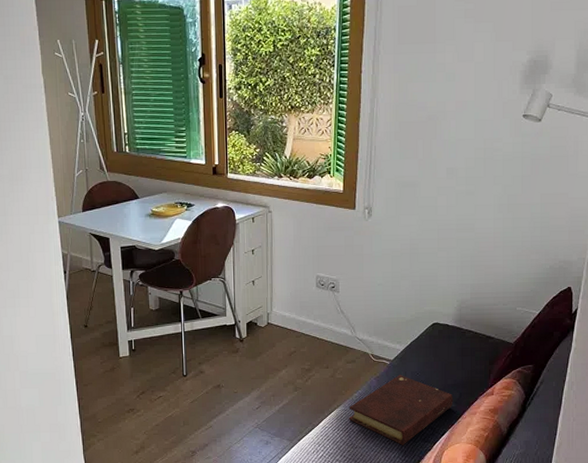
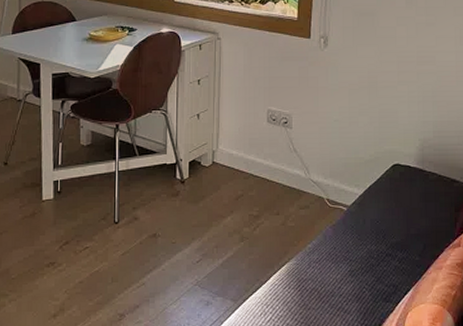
book: present [349,375,454,445] -> none [301,223,417,306]

